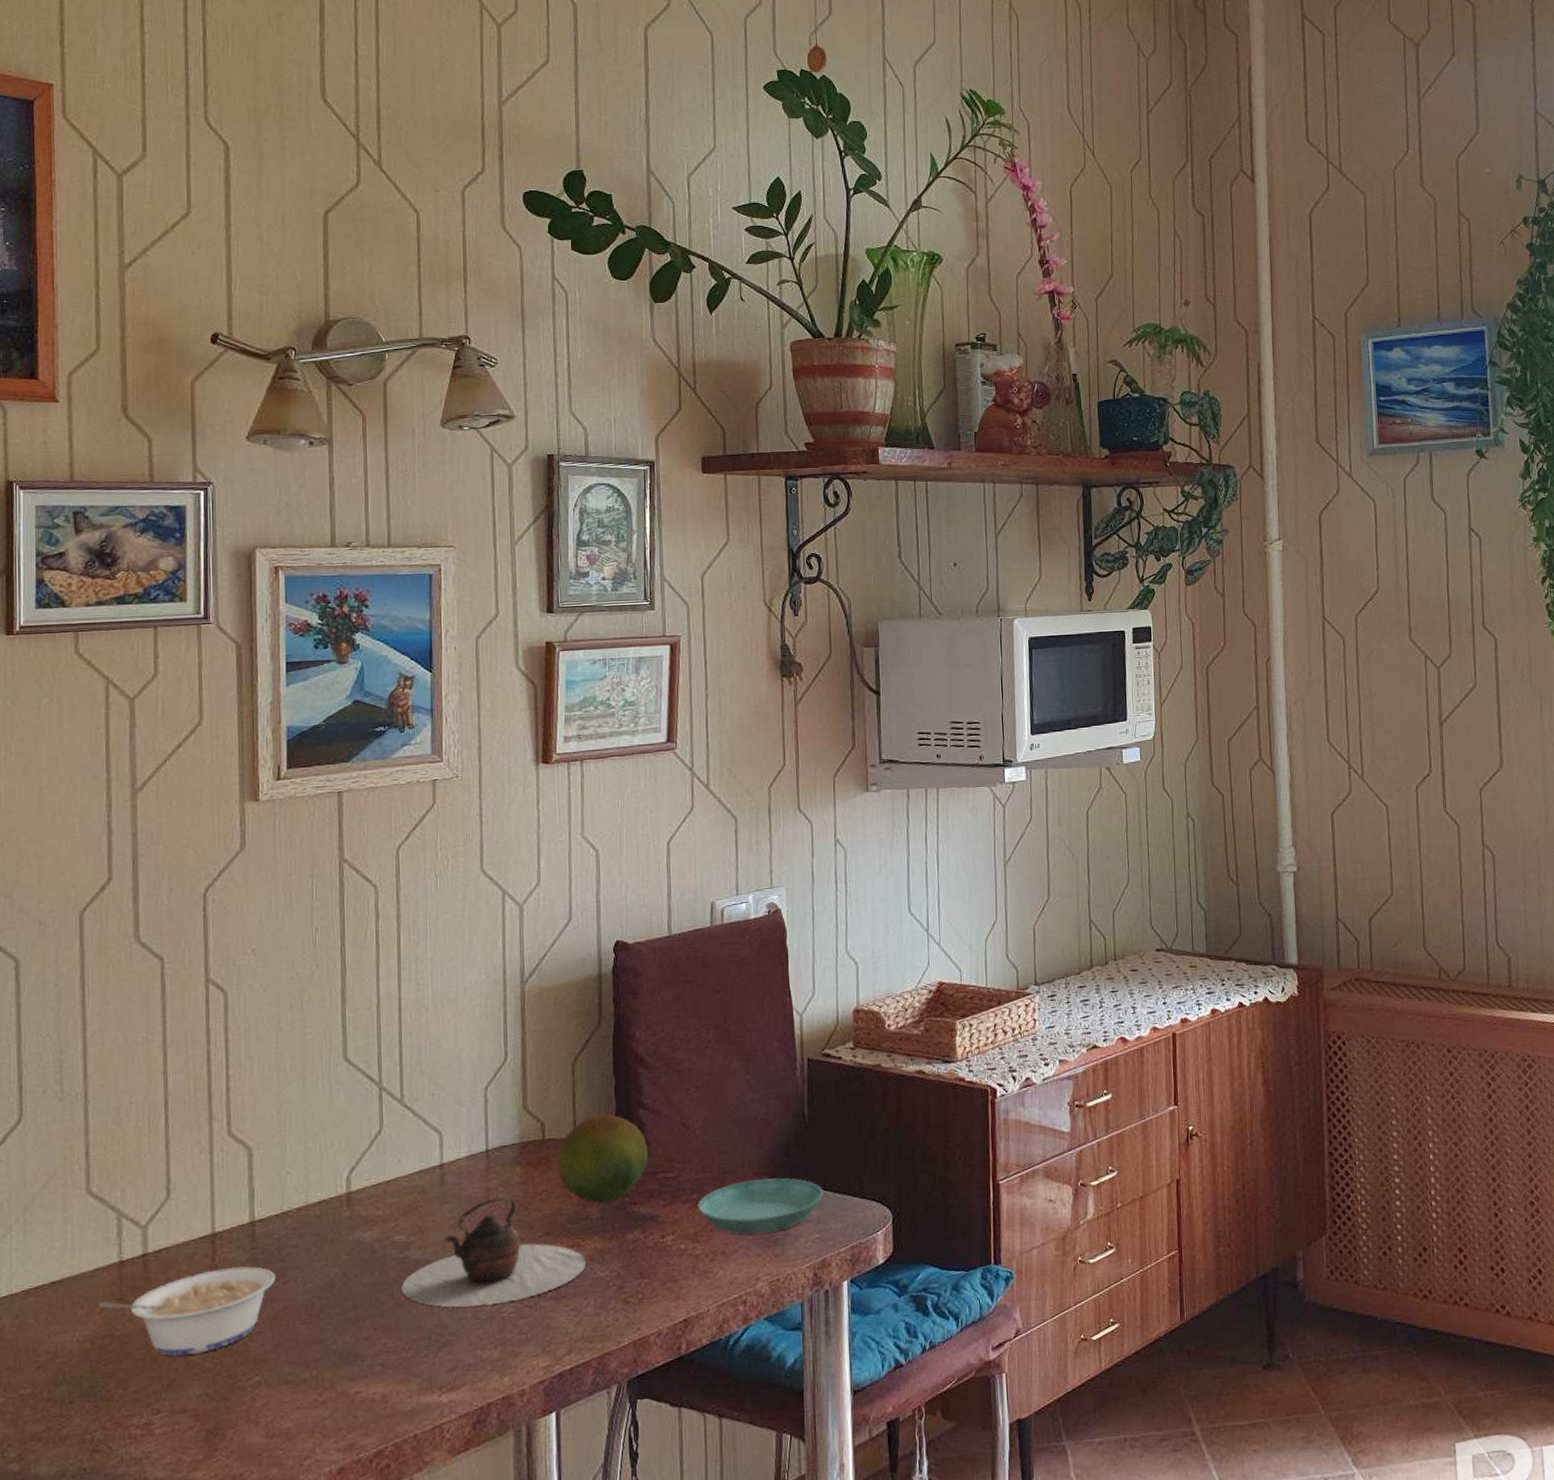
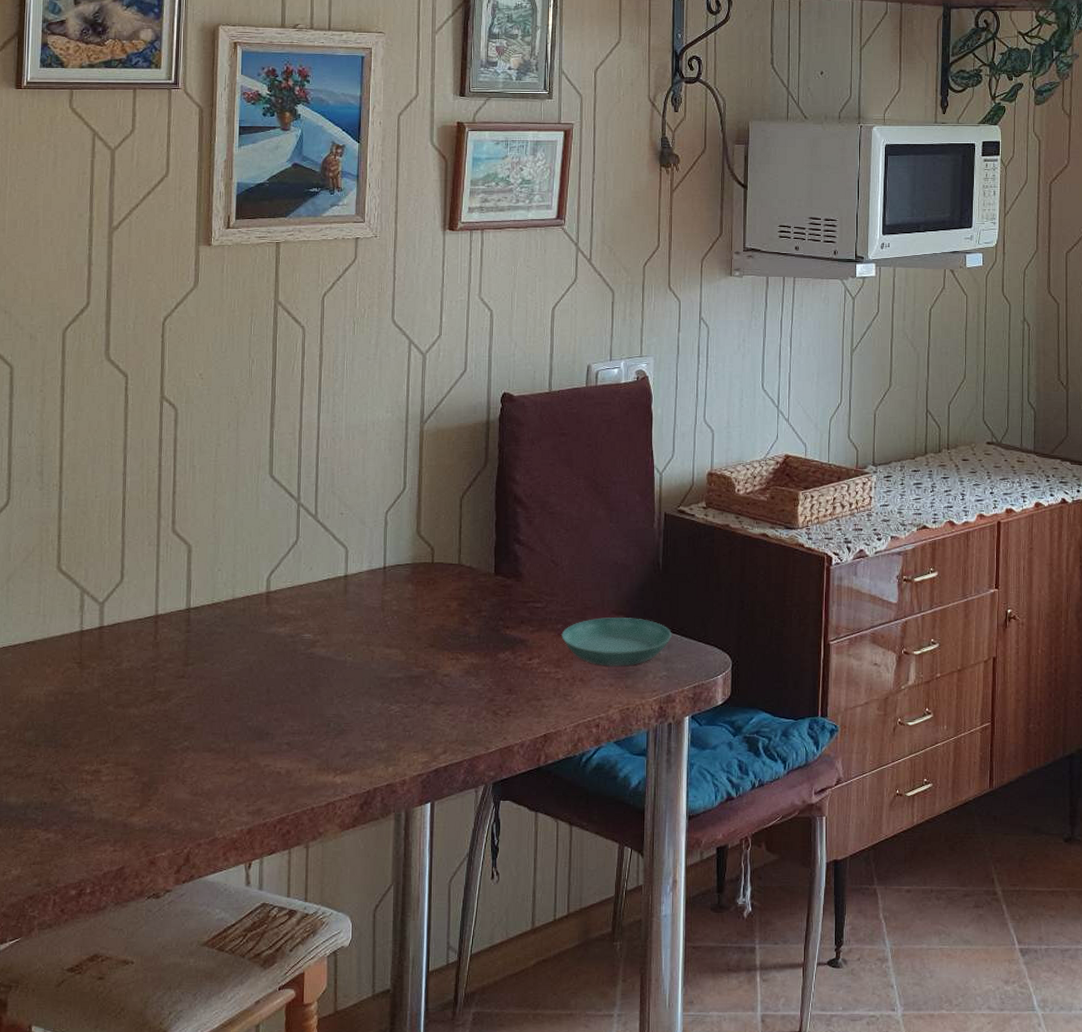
legume: present [99,1266,277,1356] -> none [63,645,206,717]
teapot: present [401,1197,586,1308] -> none [307,609,463,703]
fruit: present [556,1114,648,1203] -> none [442,546,521,624]

